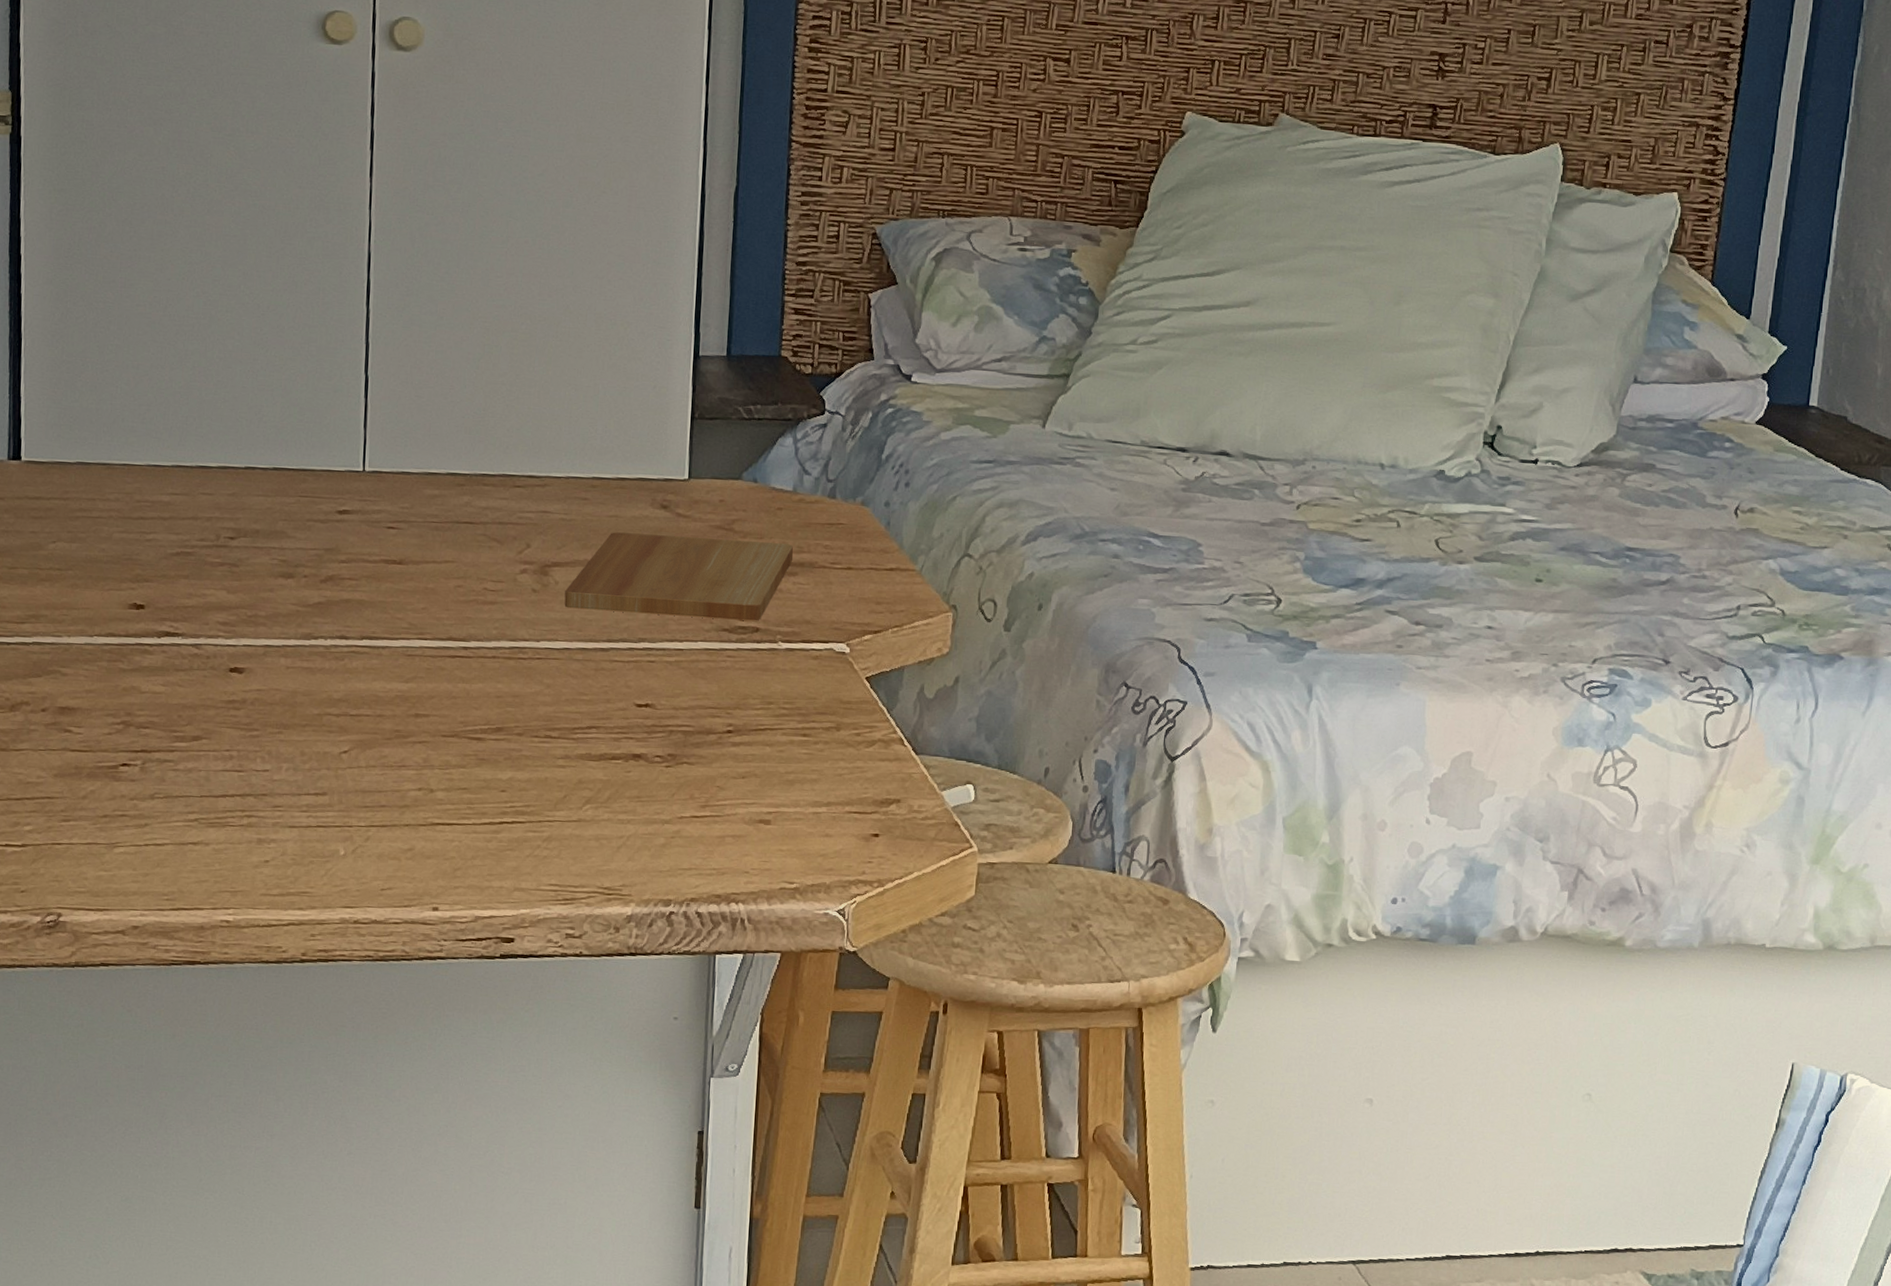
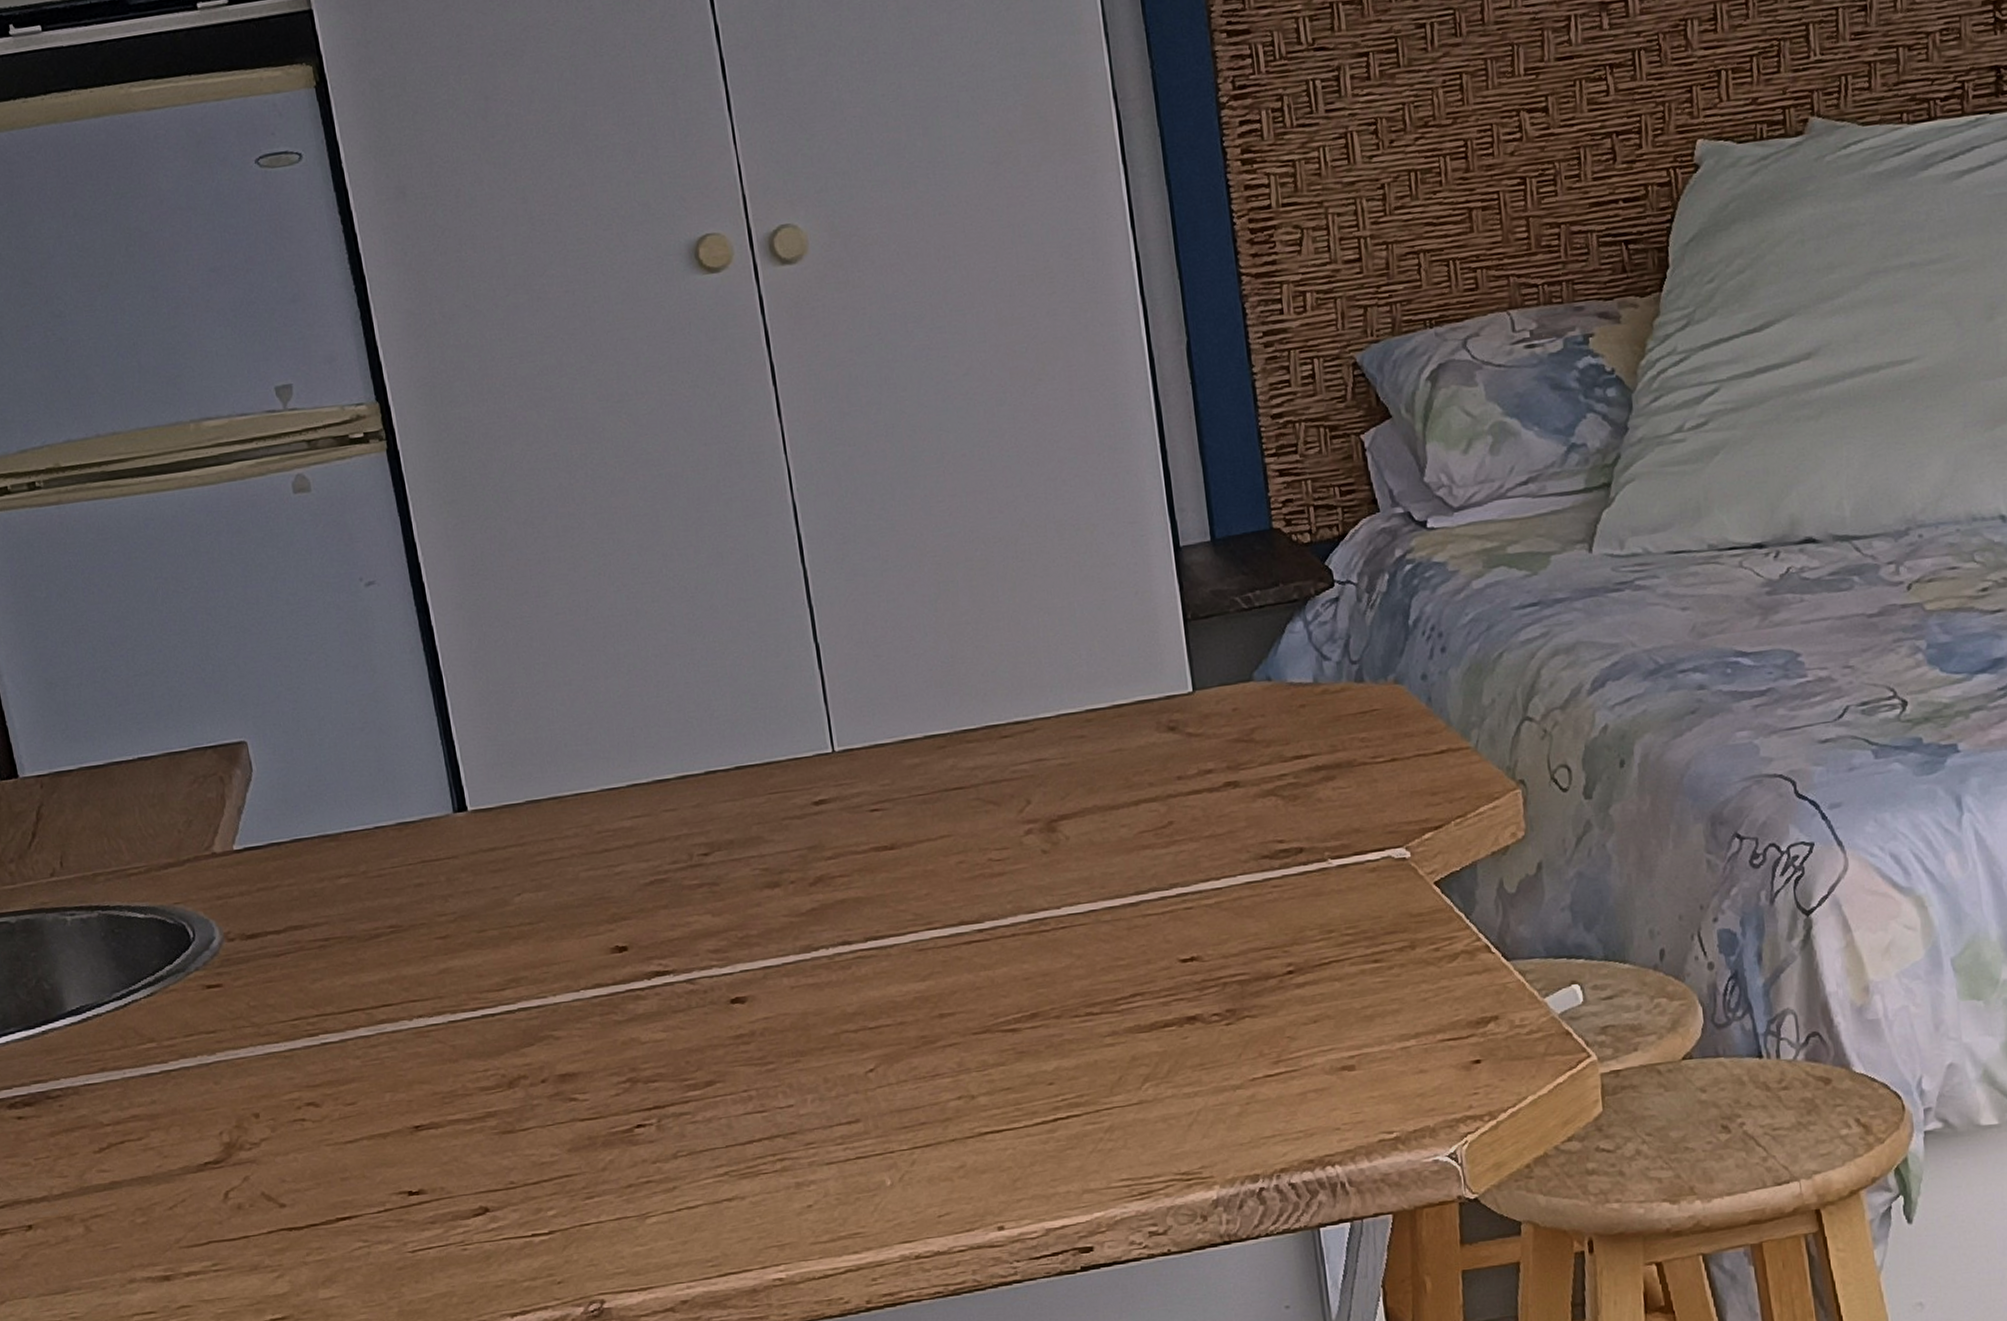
cutting board: present [564,532,794,621] -> none [1078,744,1328,865]

